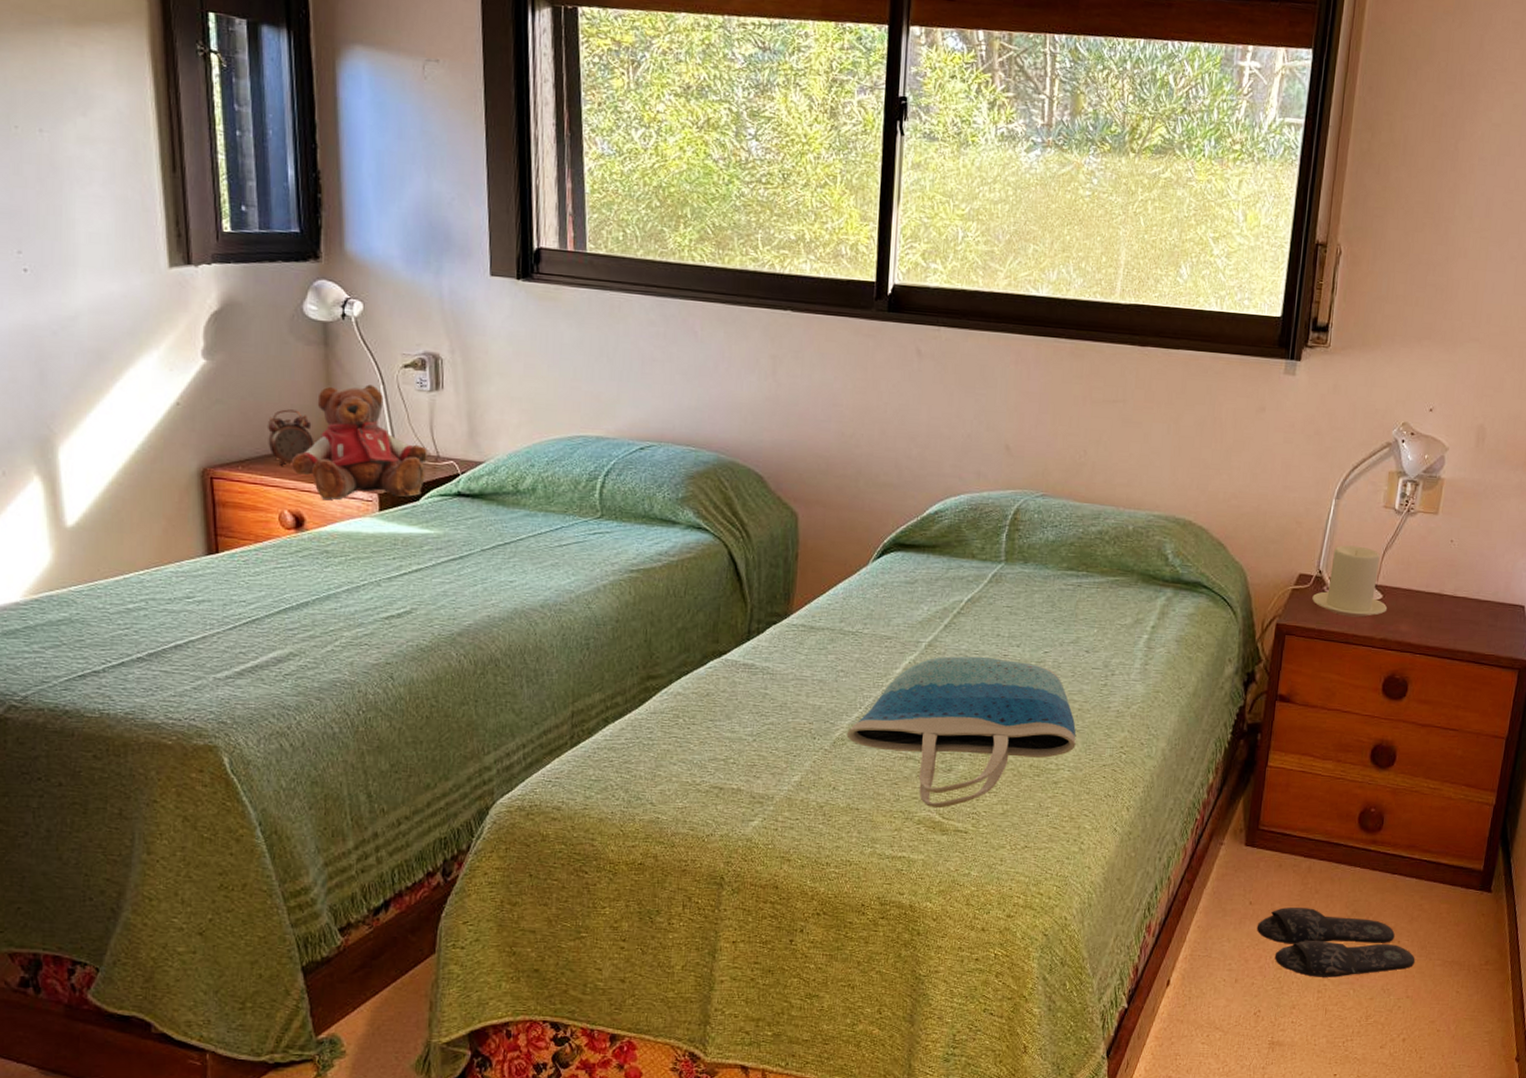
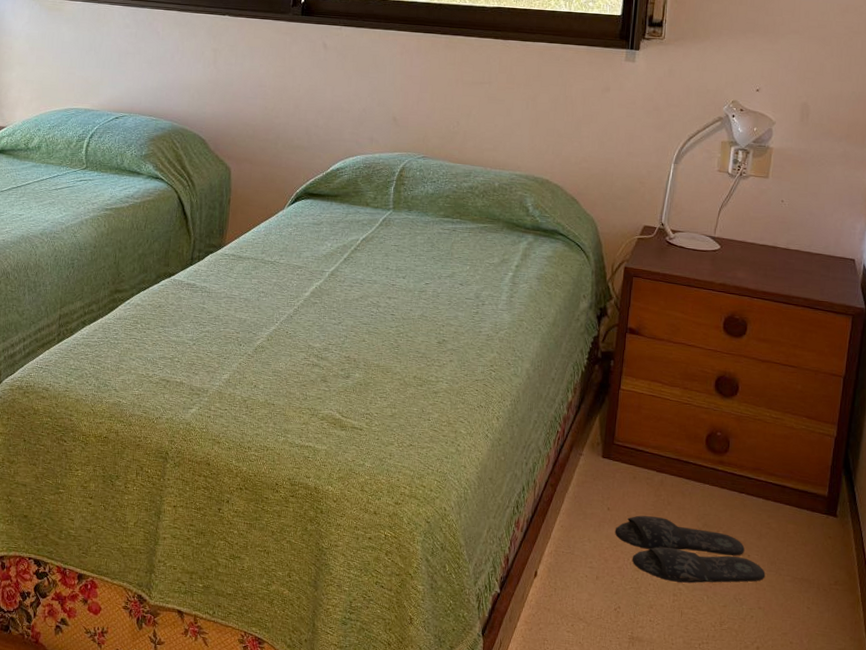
tote bag: present [846,656,1076,809] -> none [265,284,453,408]
candle: present [1312,545,1388,618] -> none [656,202,725,265]

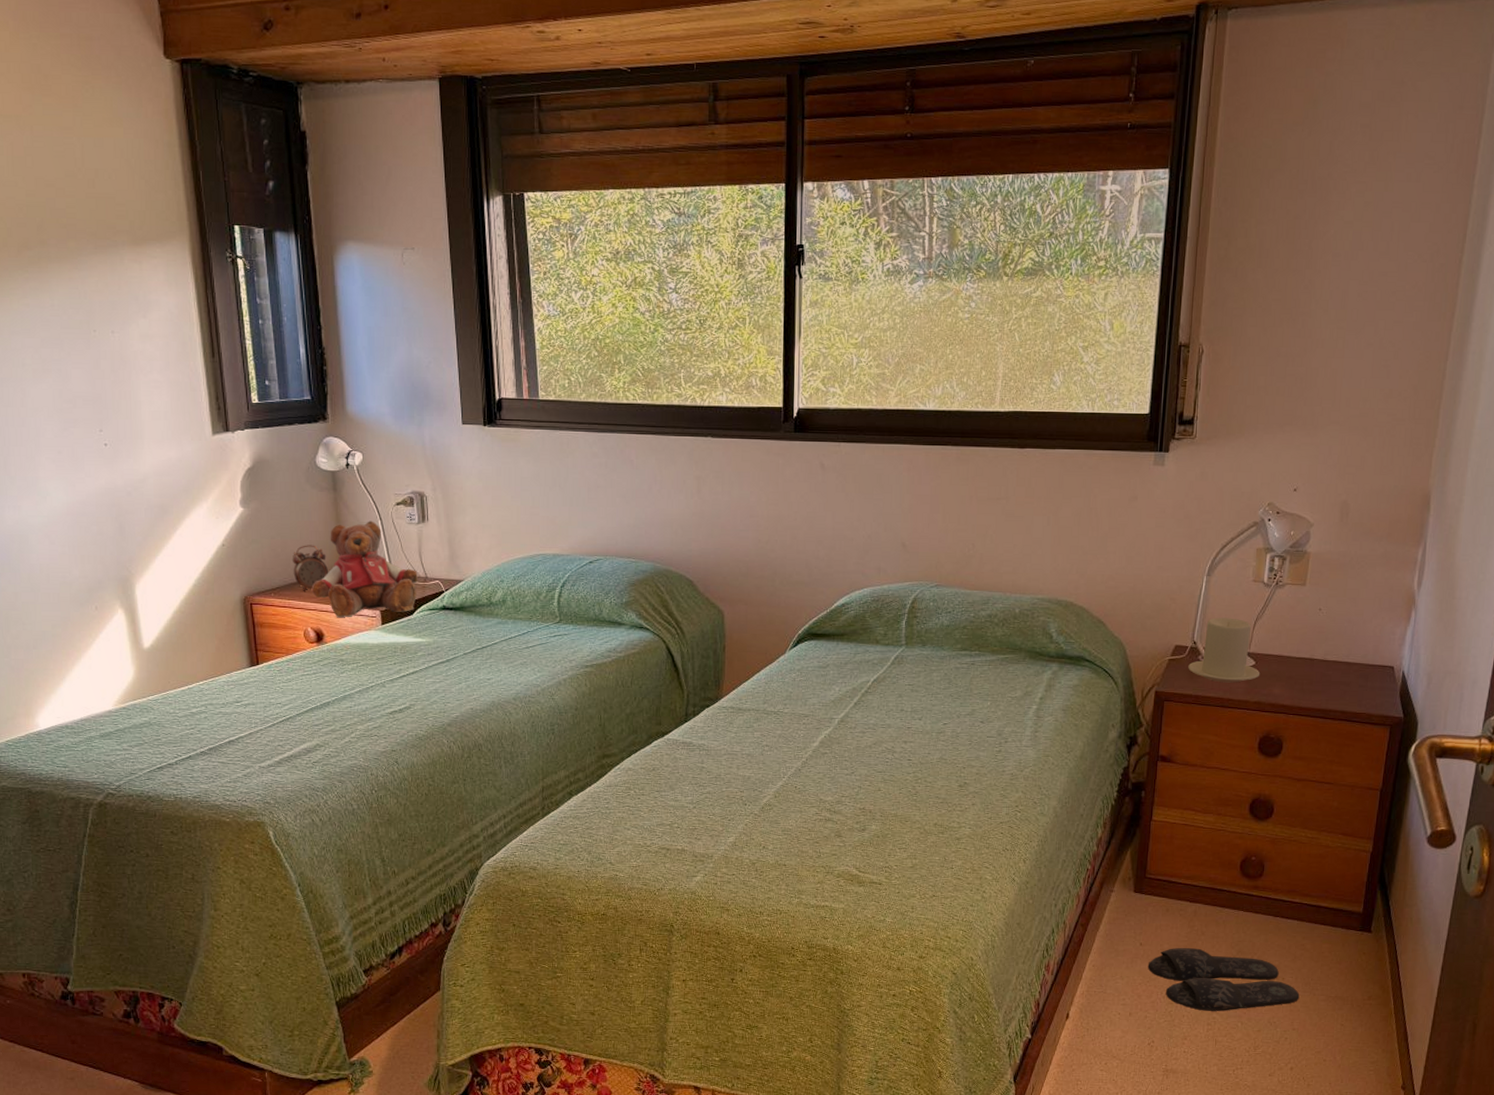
candle: none [656,202,725,265] -> present [1188,617,1261,683]

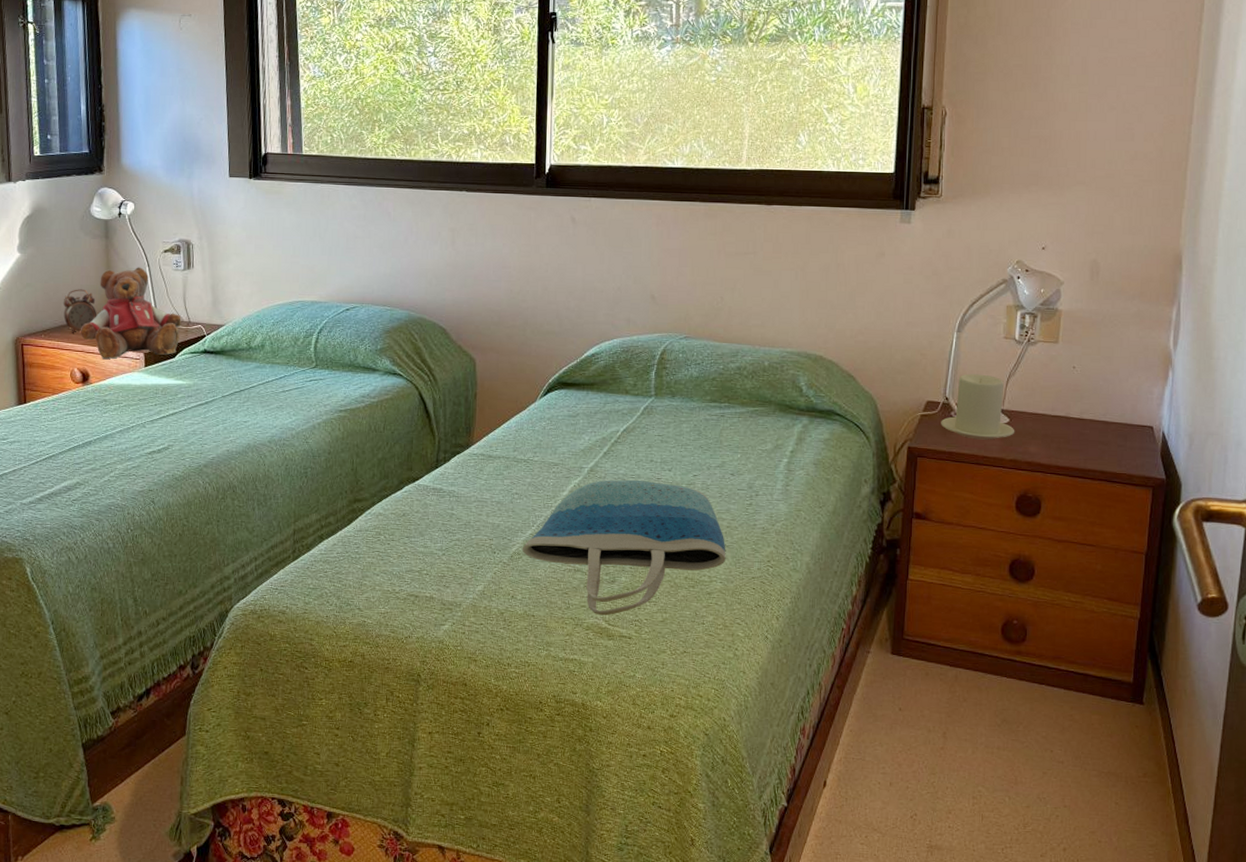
tote bag: none [773,729,975,863] -> present [522,479,726,616]
slippers: present [1148,948,1300,1011] -> none [909,714,1070,784]

